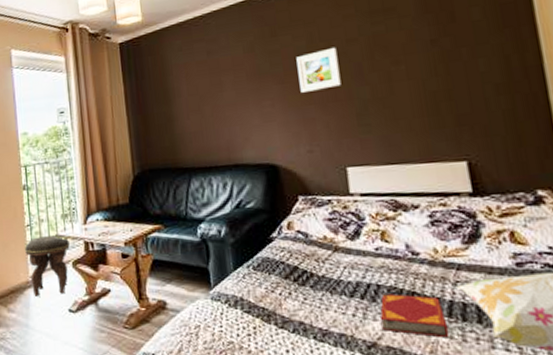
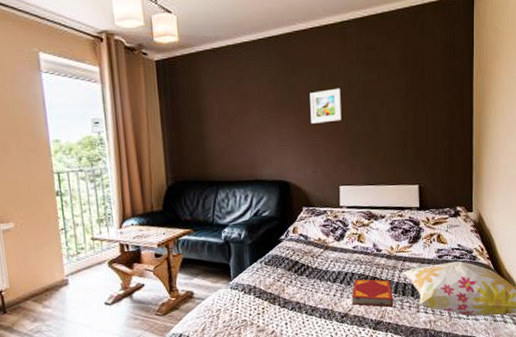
footstool: present [25,234,70,297] -> none [59,237,106,293]

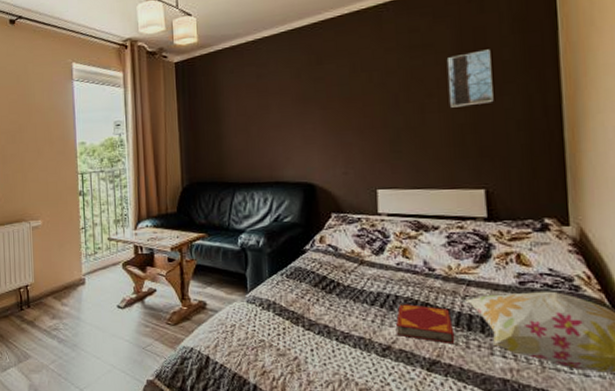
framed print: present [310,88,342,124] -> none [339,77,378,119]
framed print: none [396,69,427,117] -> present [448,49,494,108]

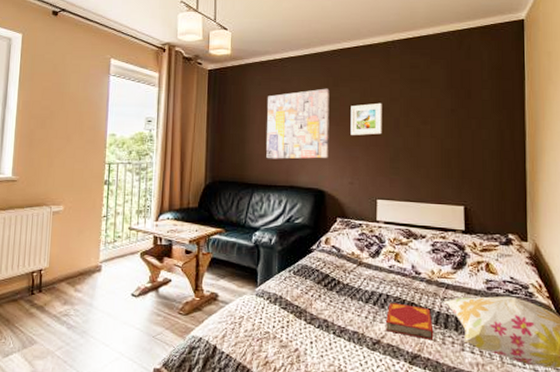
wall art: none [243,68,317,154] -> present [266,88,330,160]
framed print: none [339,77,378,119] -> present [350,102,382,135]
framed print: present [448,49,494,108] -> none [440,89,474,135]

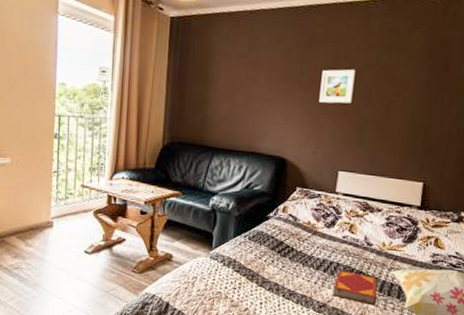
wall art: present [266,88,330,160] -> none [229,48,302,125]

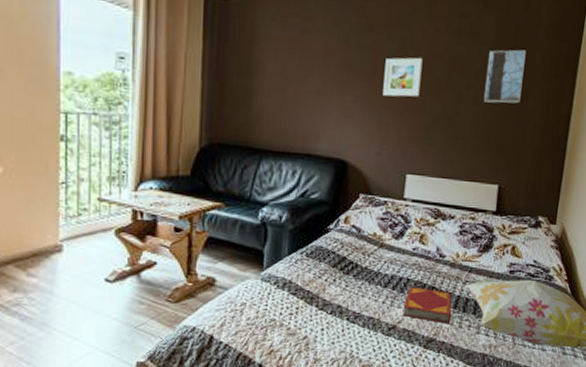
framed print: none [411,61,452,110] -> present [484,49,526,104]

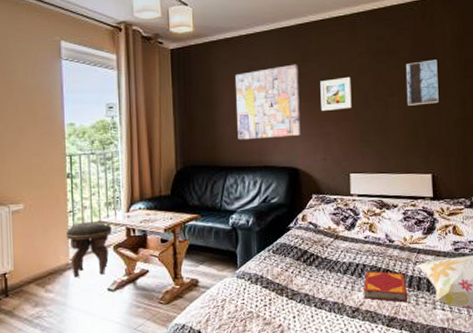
footstool: none [56,197,114,263] -> present [66,220,112,278]
wall art: none [279,32,362,123] -> present [236,64,301,140]

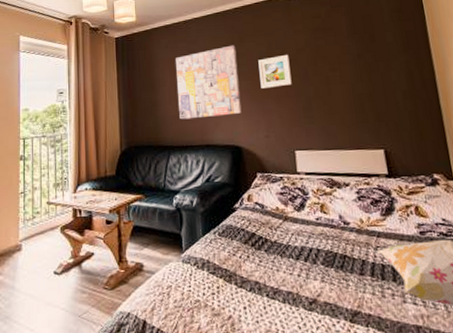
footstool: present [66,220,112,278] -> none [17,201,59,260]
hardback book: present [363,271,408,303] -> none [319,257,372,295]
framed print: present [406,59,439,106] -> none [345,33,383,80]

